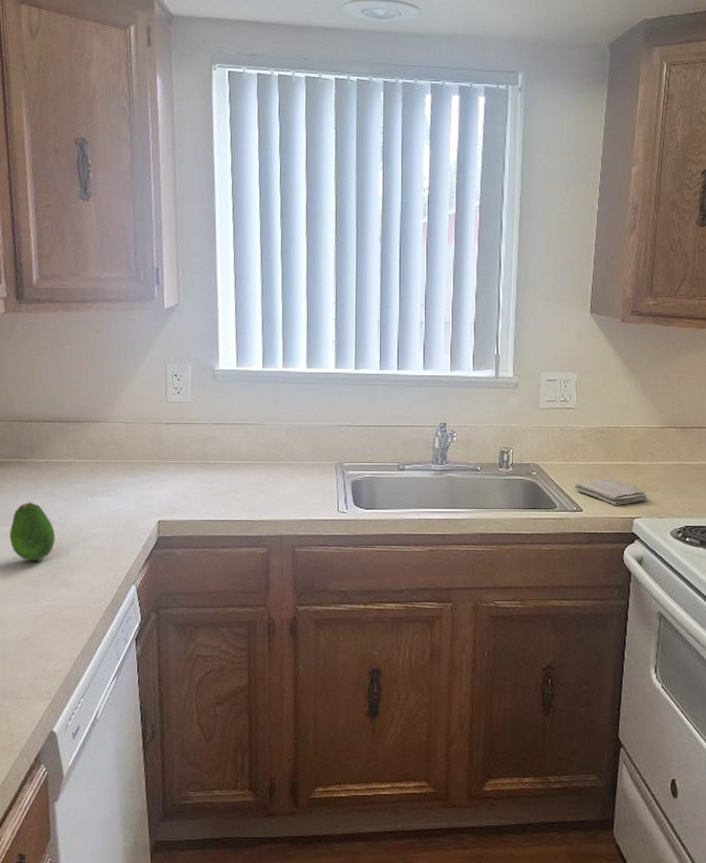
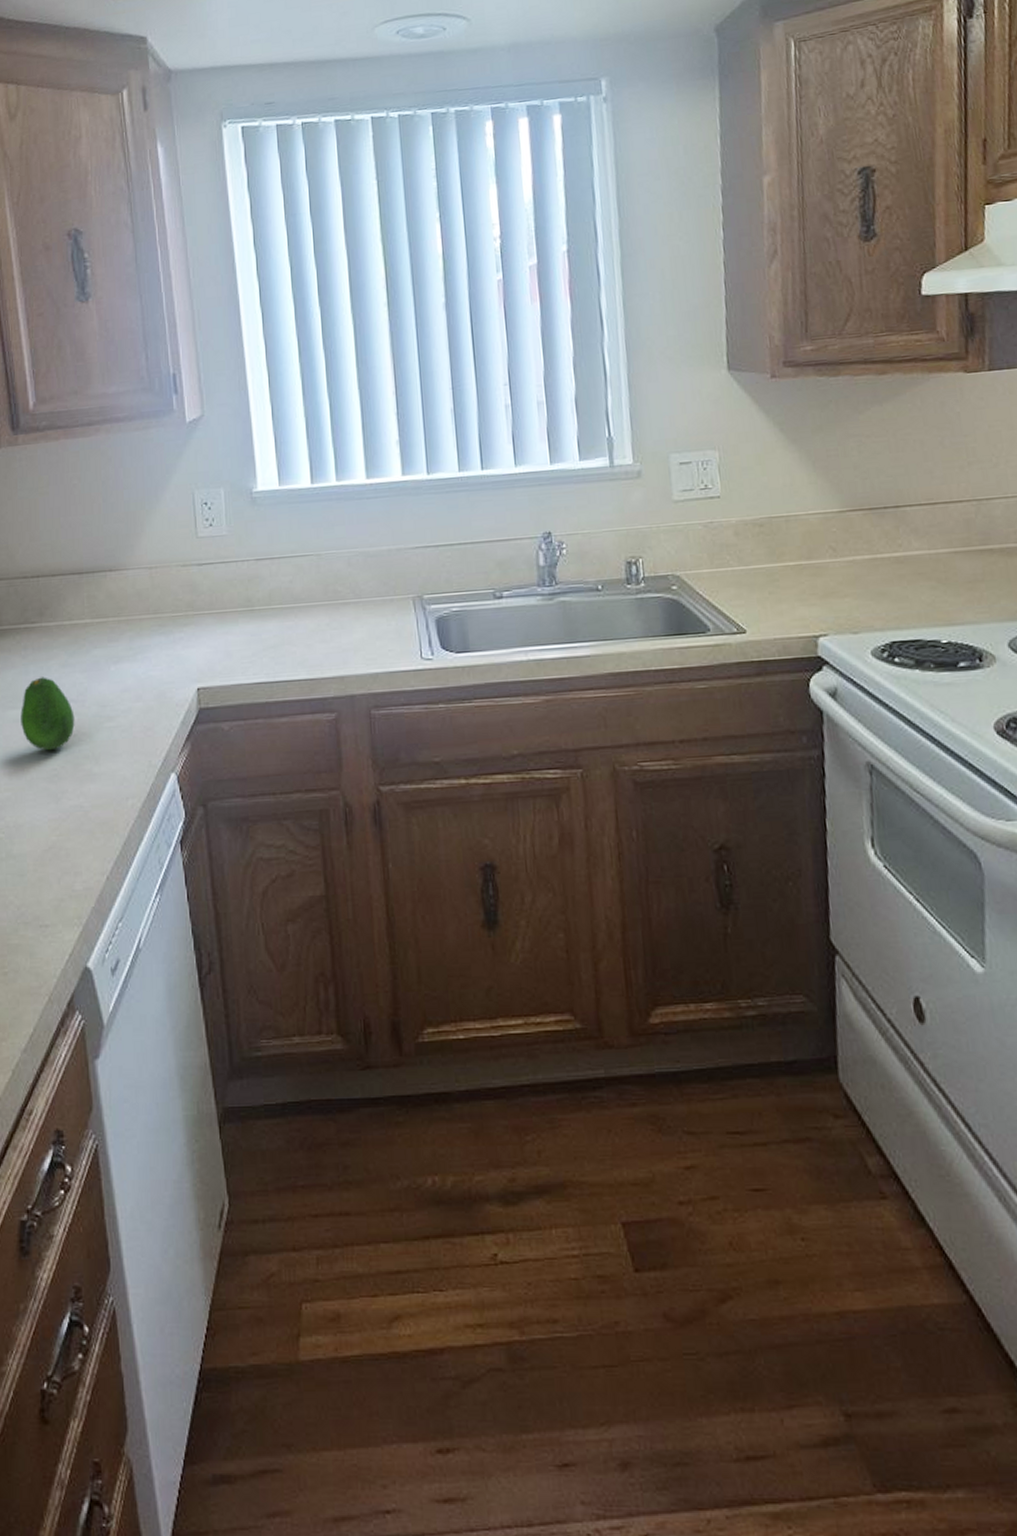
washcloth: present [575,478,647,506] -> none [731,585,833,623]

